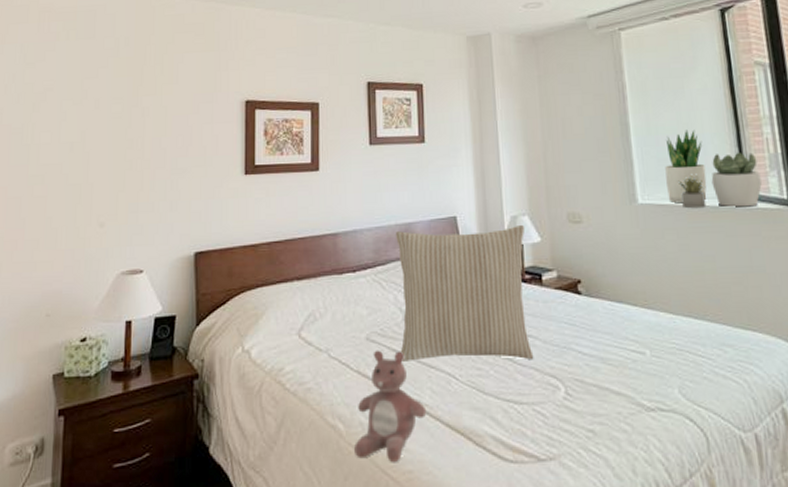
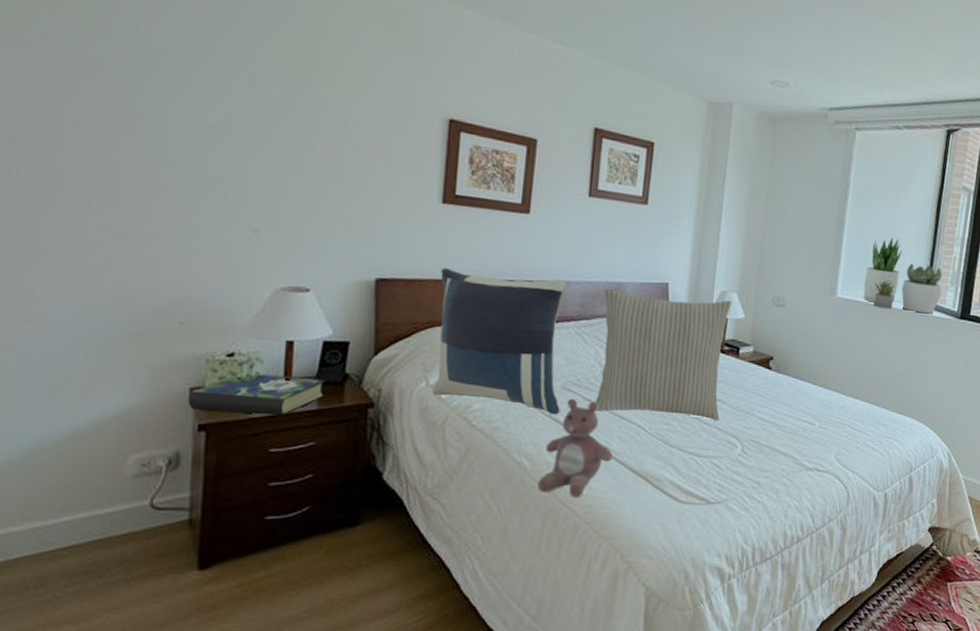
book: none [51,355,158,396] -> present [187,374,326,417]
pillow: none [247,227,369,370] -> present [431,268,566,415]

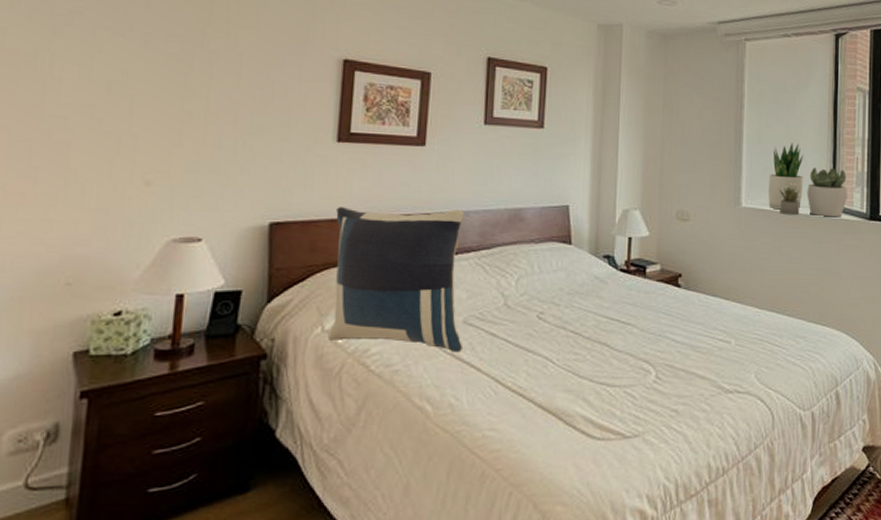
book: present [187,374,326,417] -> none [70,332,217,376]
stuffed animal: present [538,398,613,498] -> none [441,333,521,443]
pillow: present [594,289,733,421] -> none [498,216,636,347]

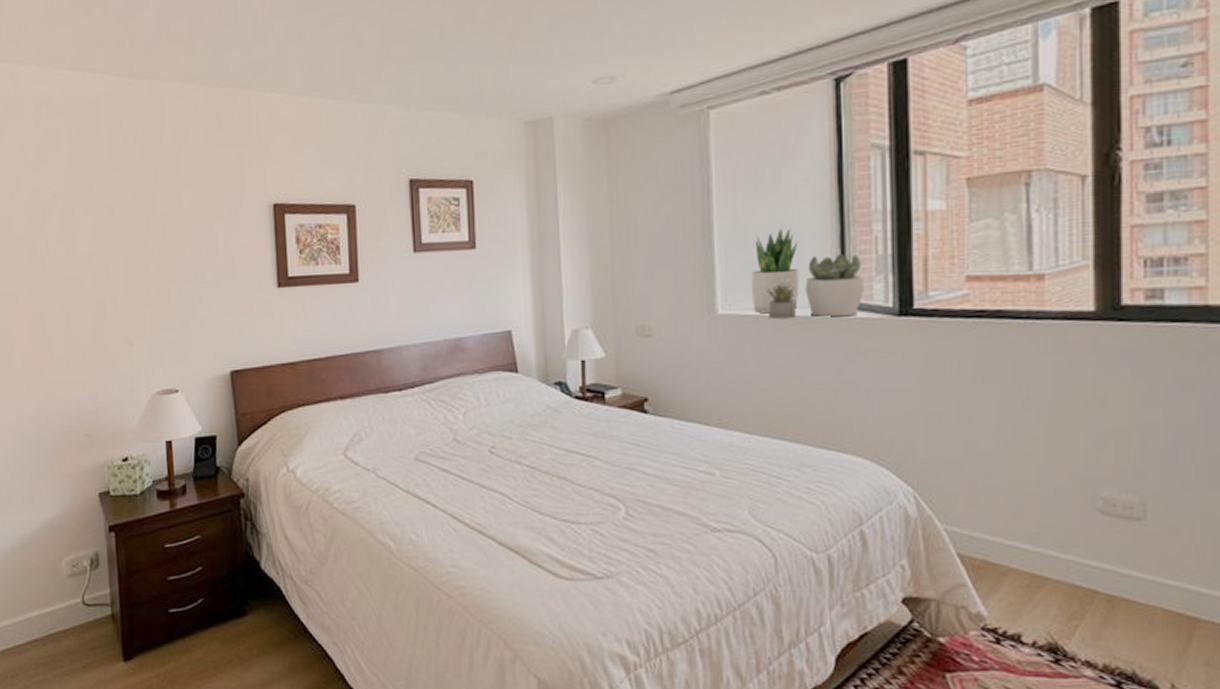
pillow: present [327,207,464,353] -> none [285,343,418,490]

